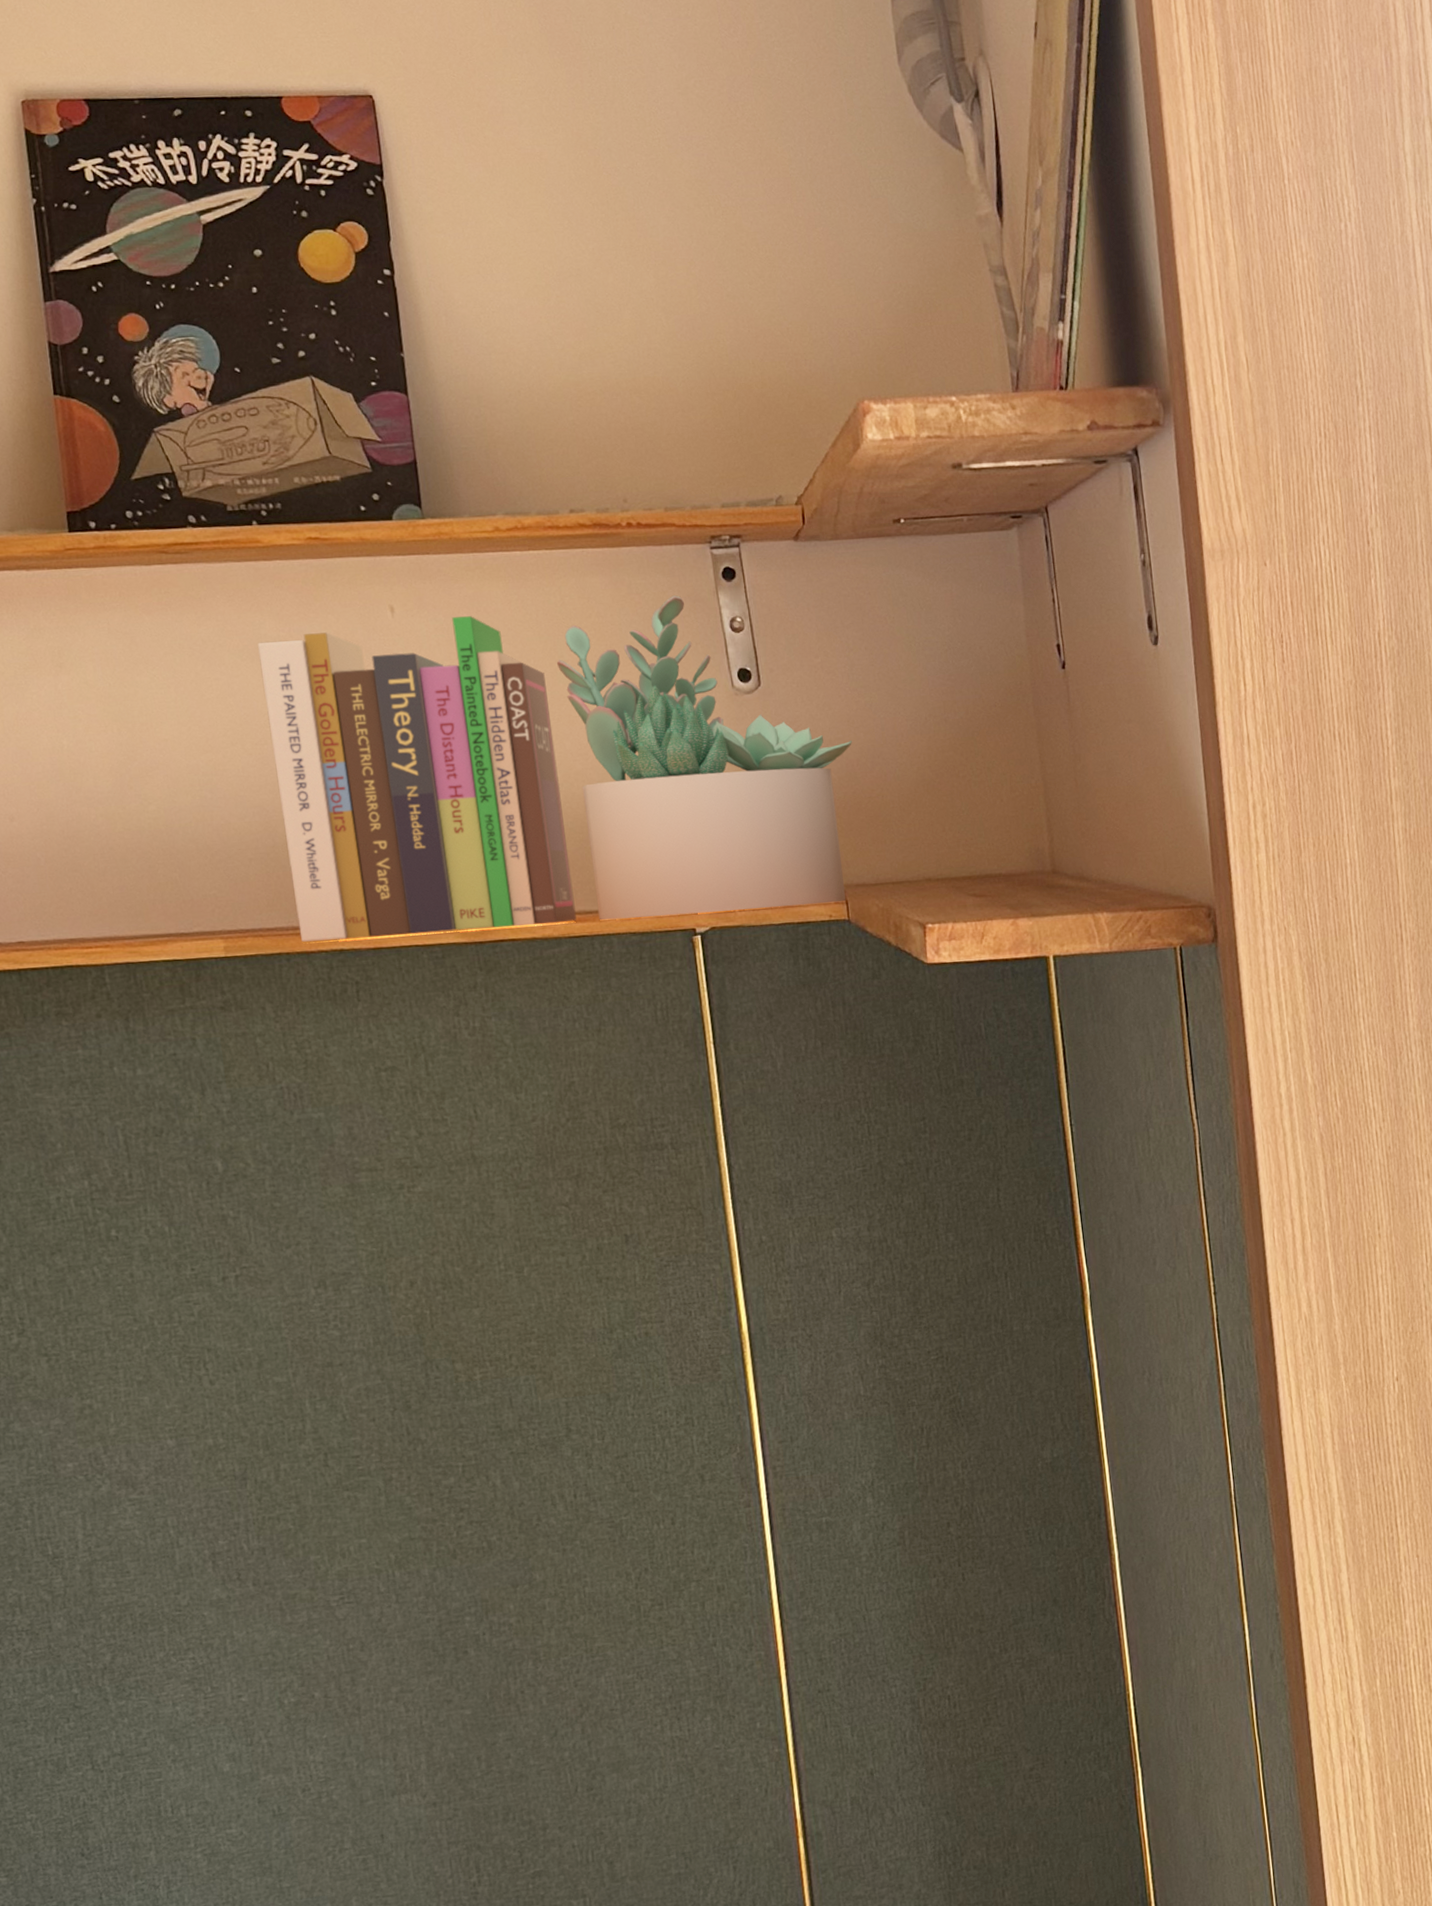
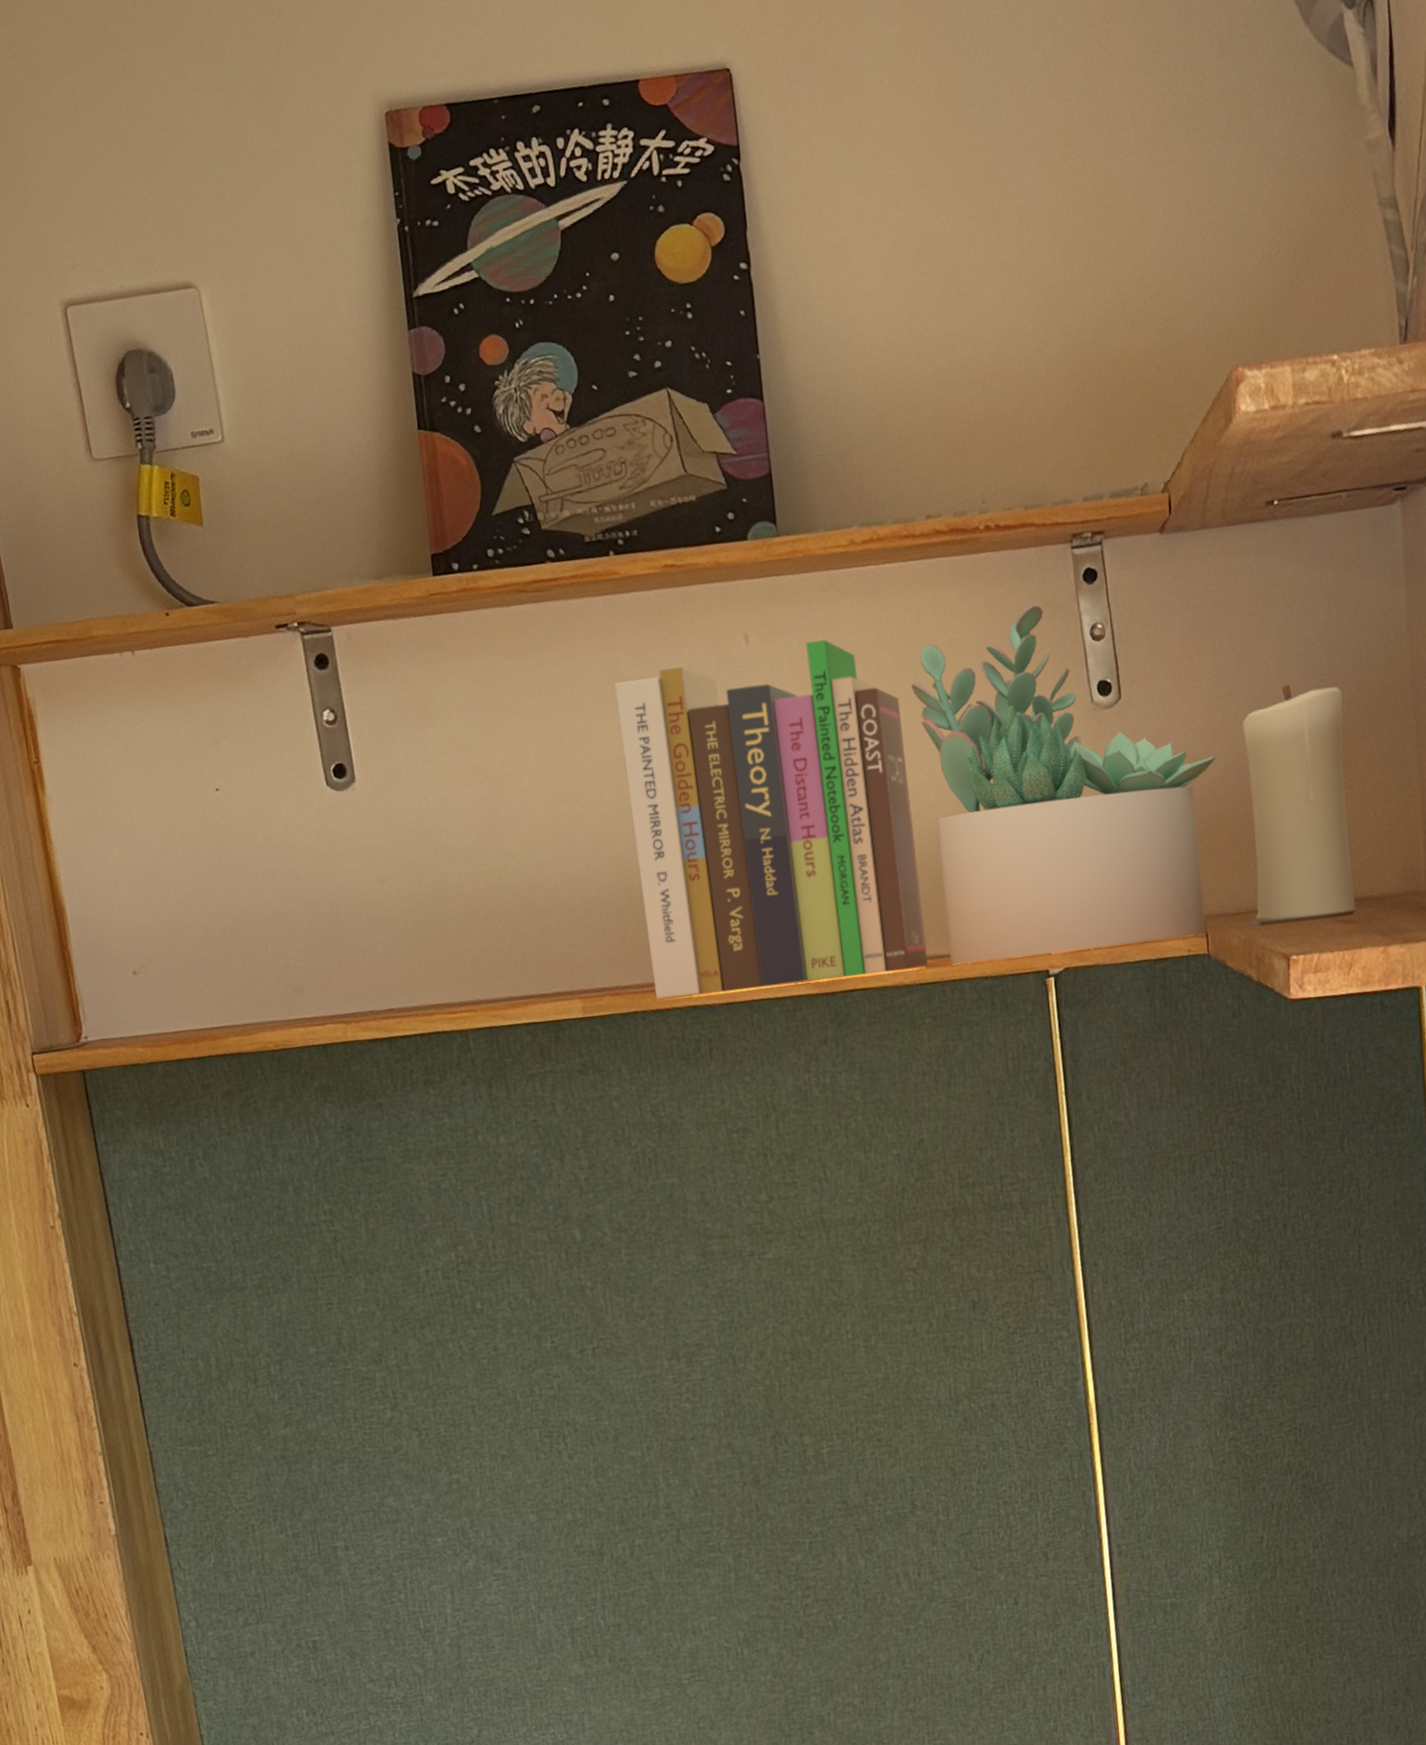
candle: none [876,681,987,898] -> present [1242,684,1357,928]

